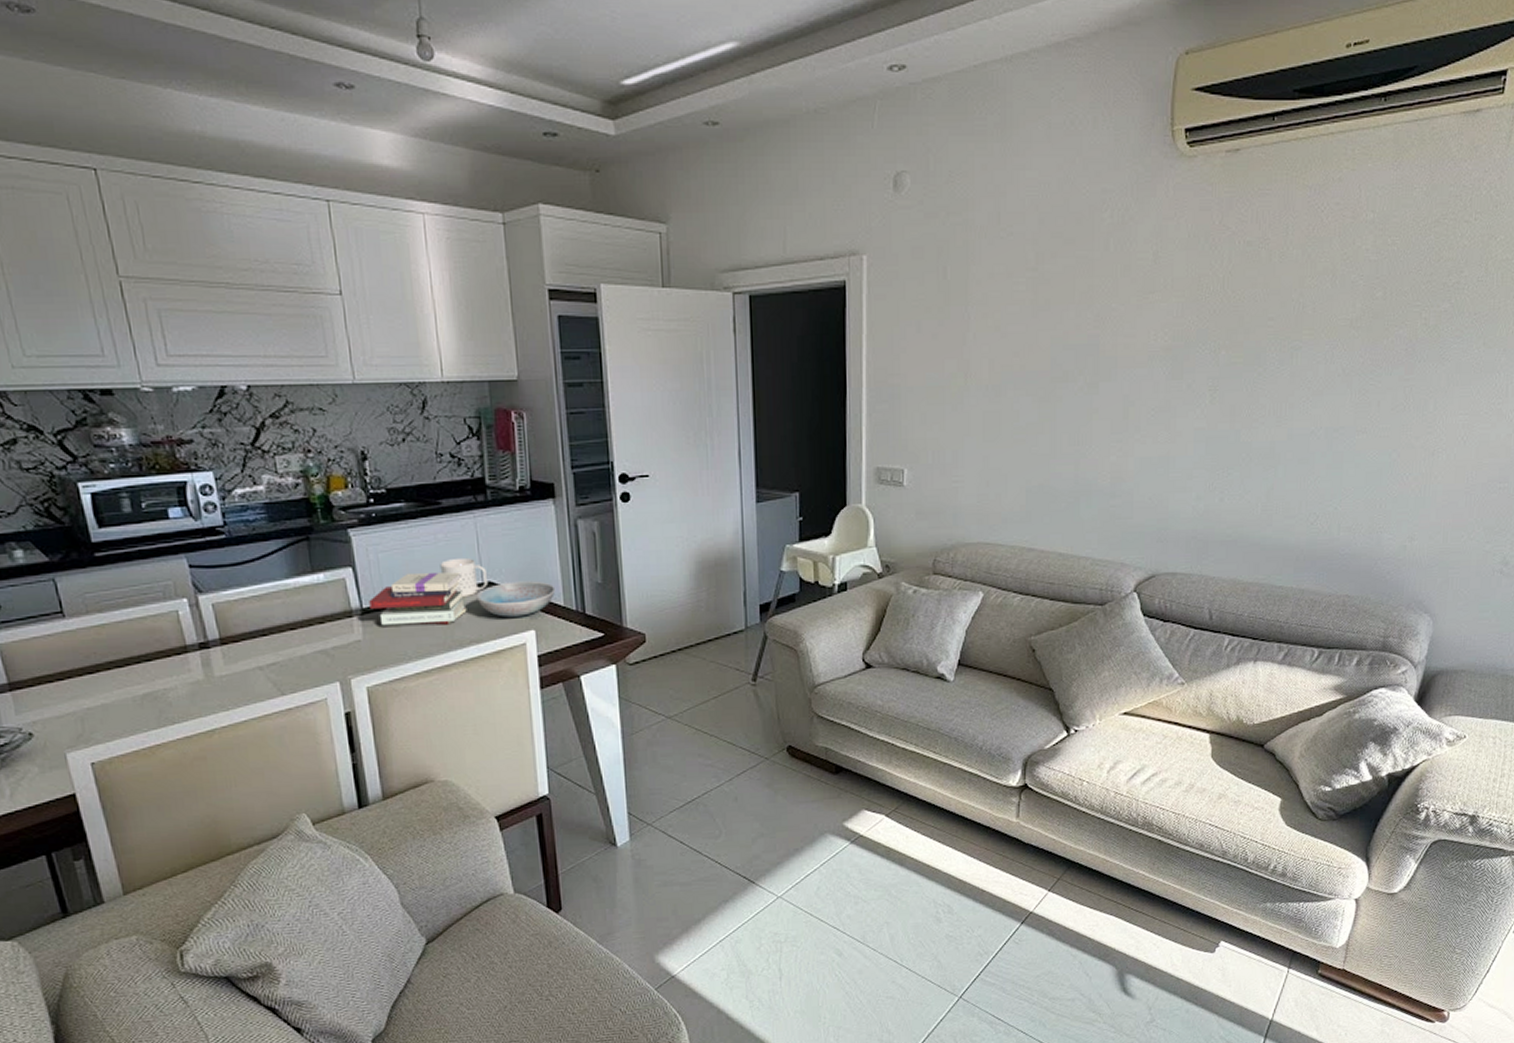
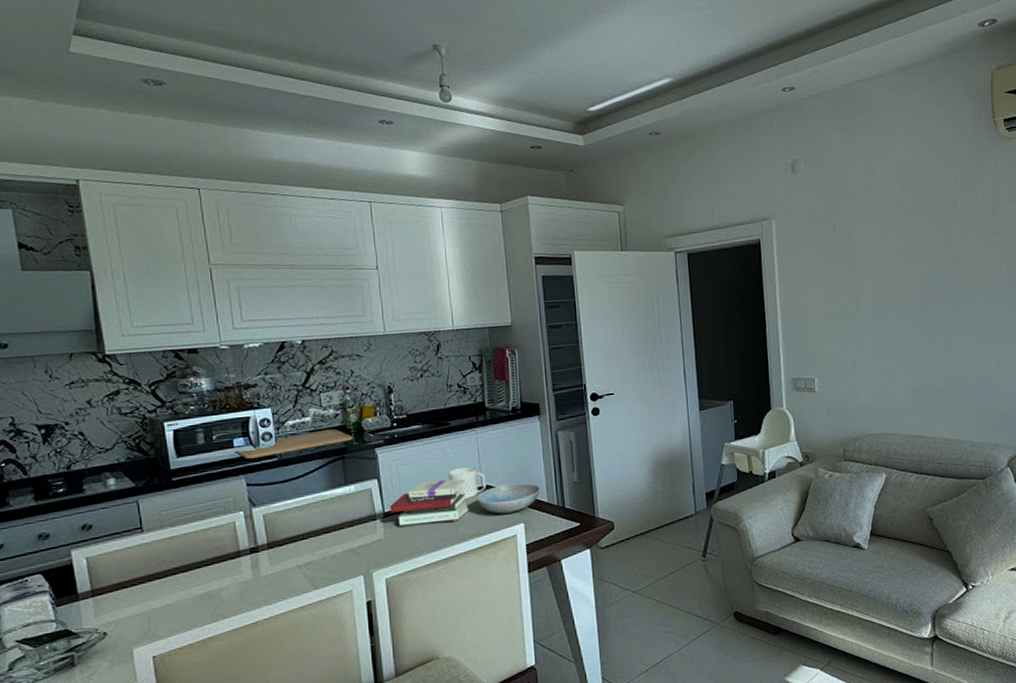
chopping board: none [172,501,321,534] -> present [235,428,354,459]

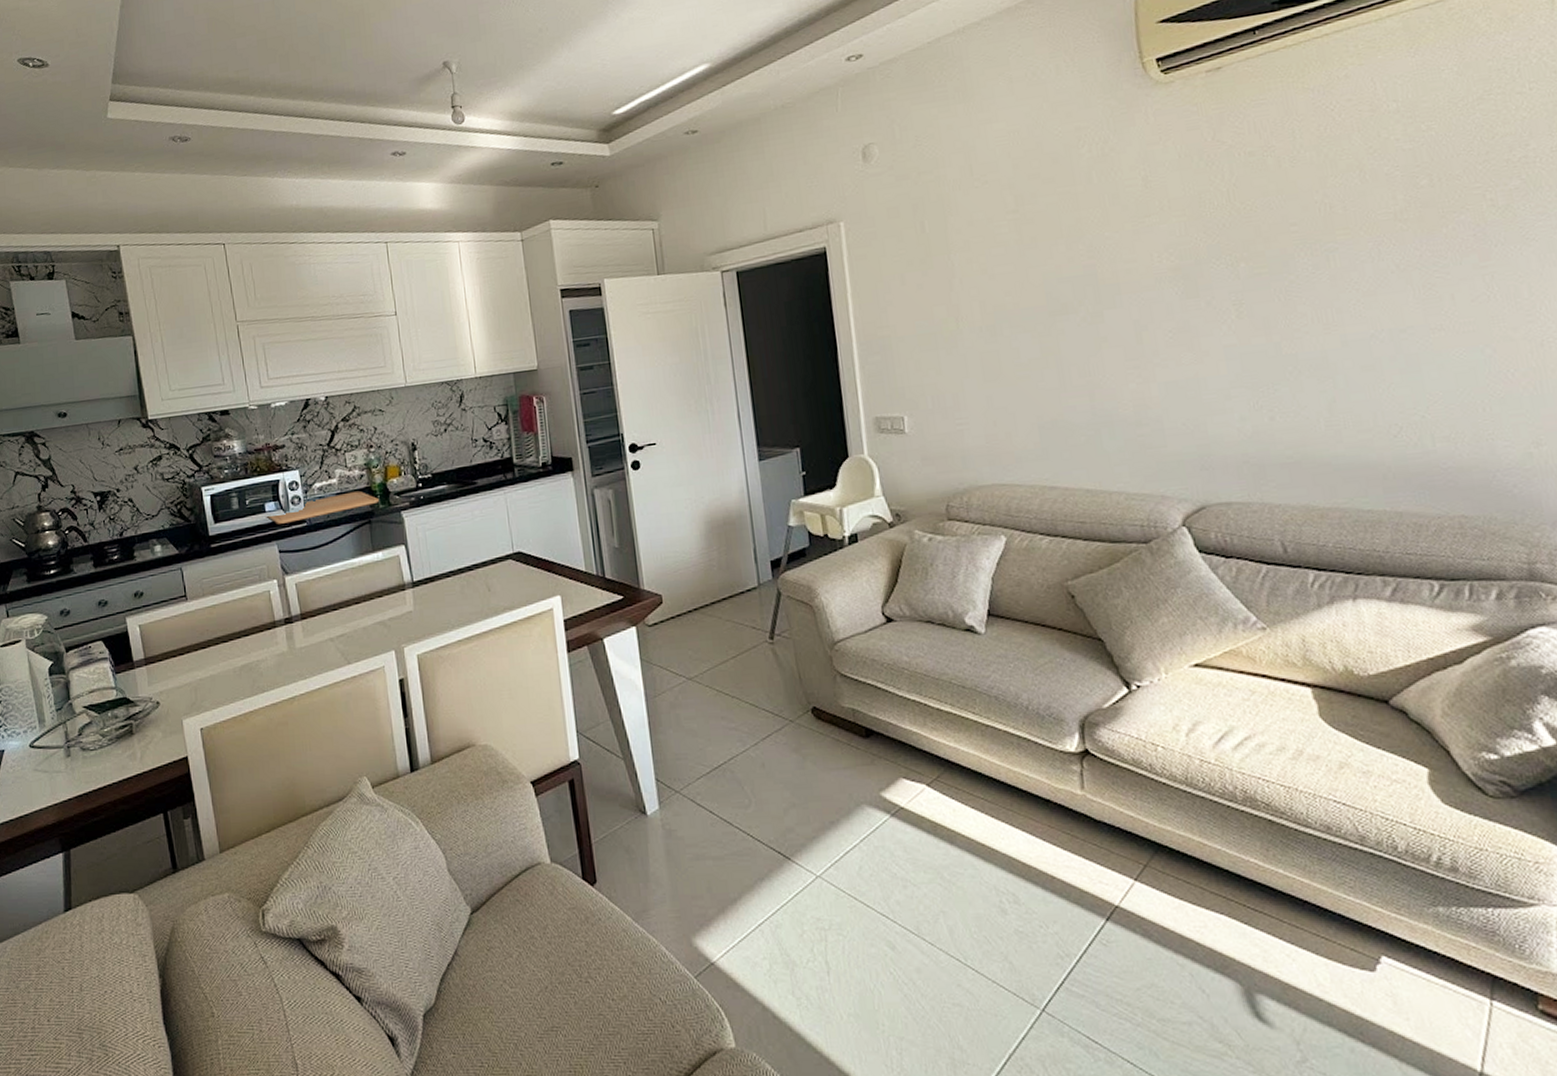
books: present [390,479,469,526] -> none [419,544,501,597]
mug: present [448,467,487,500] -> none [476,531,518,568]
dish: present [476,482,541,514] -> none [508,548,578,585]

